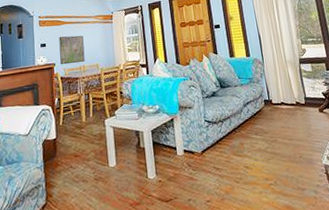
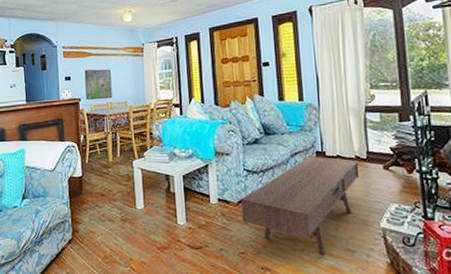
coffee table: none [204,104,301,197] -> present [241,156,360,256]

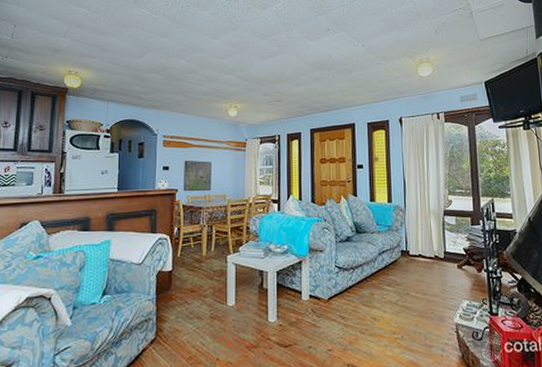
coffee table: present [241,156,360,256] -> none [331,254,438,352]

